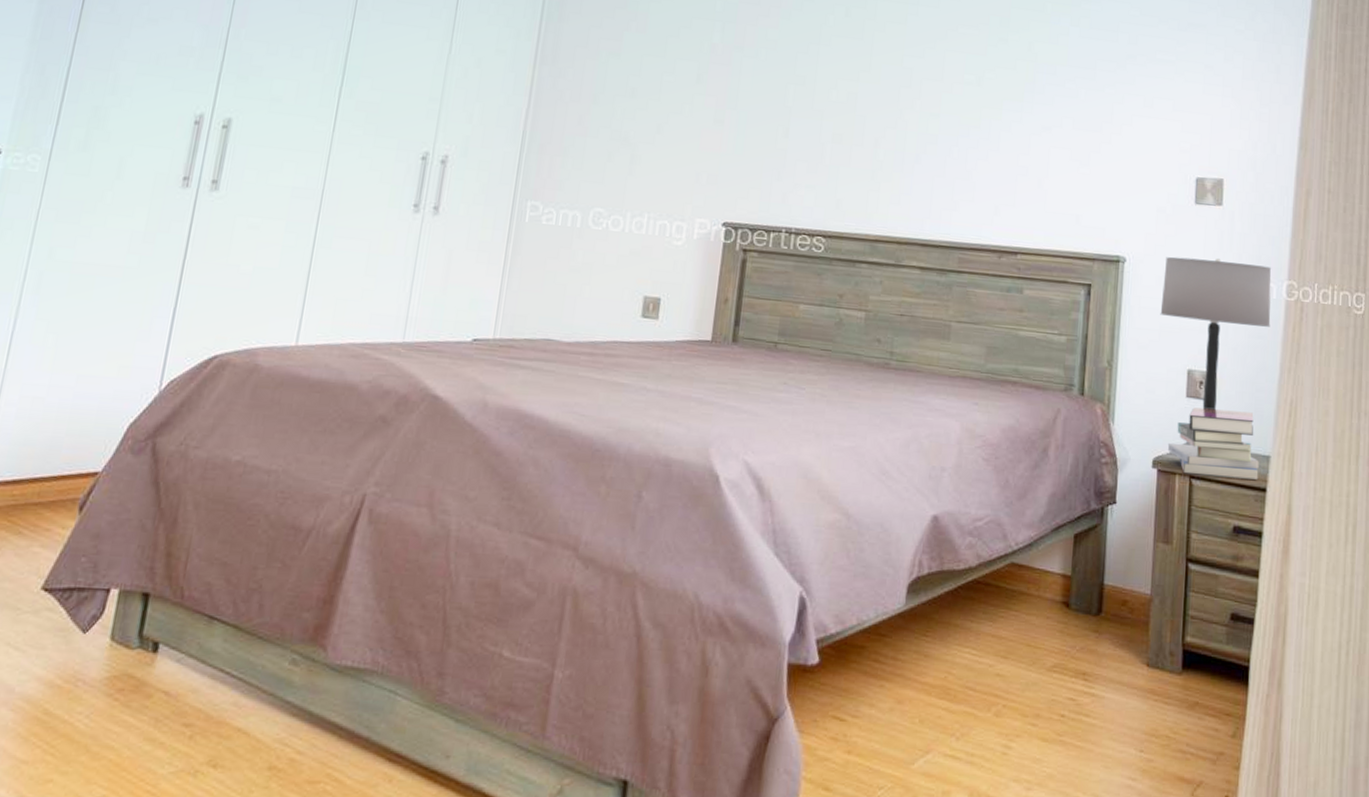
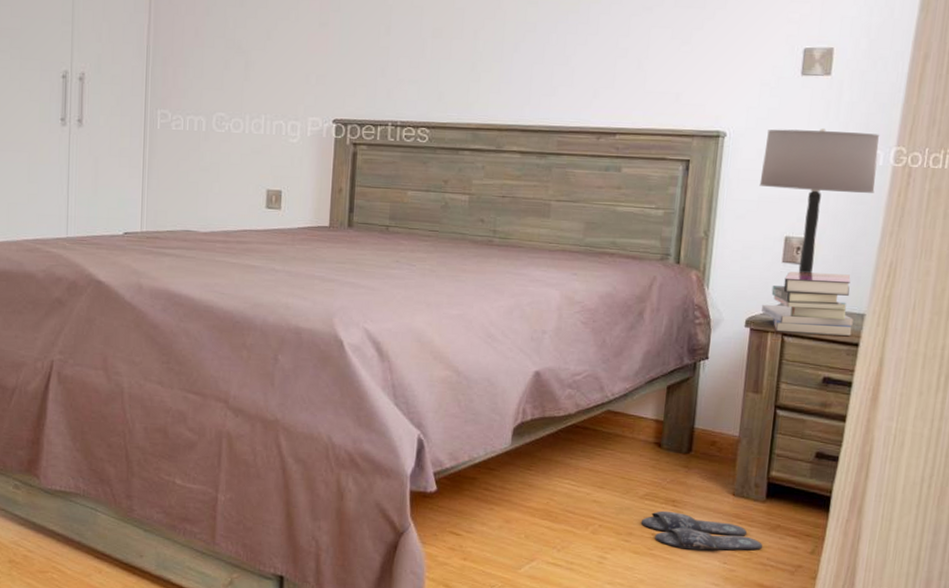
slippers: none [1050,686,1181,736] -> present [642,510,762,551]

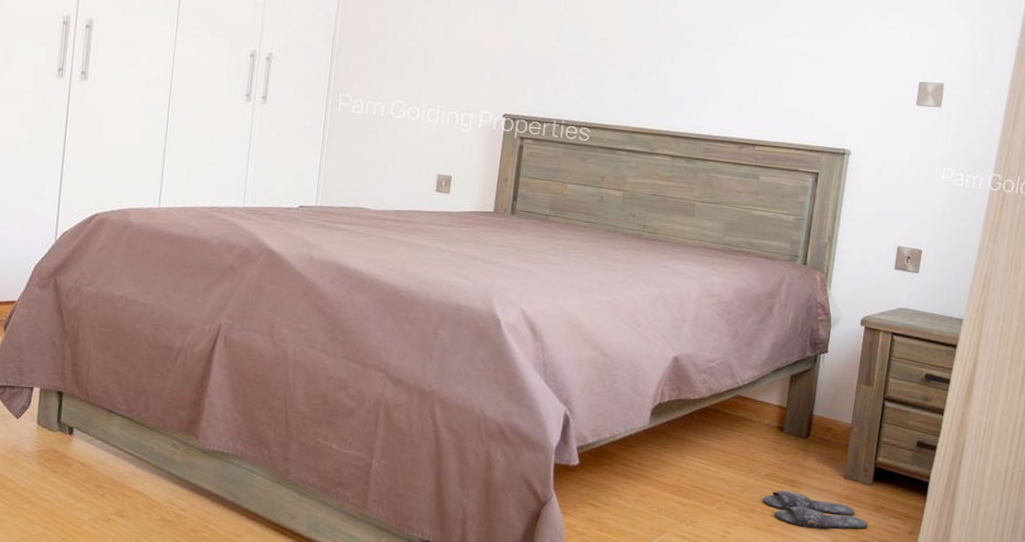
table lamp: present [759,128,879,306] -> none [877,151,980,308]
books: present [761,271,853,336] -> none [875,278,953,338]

